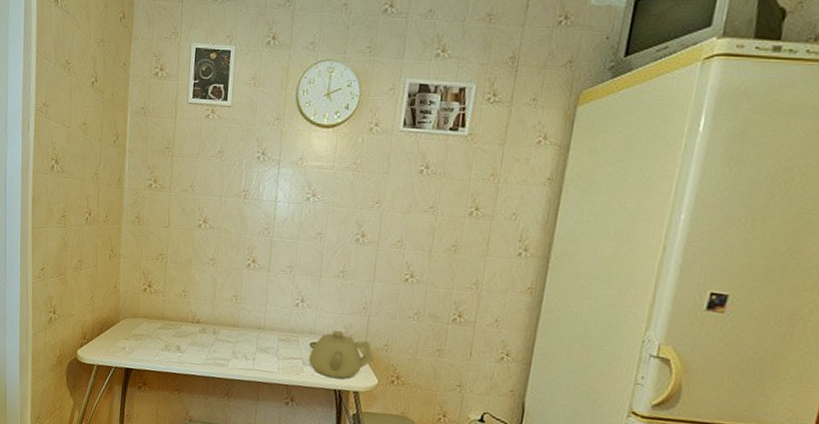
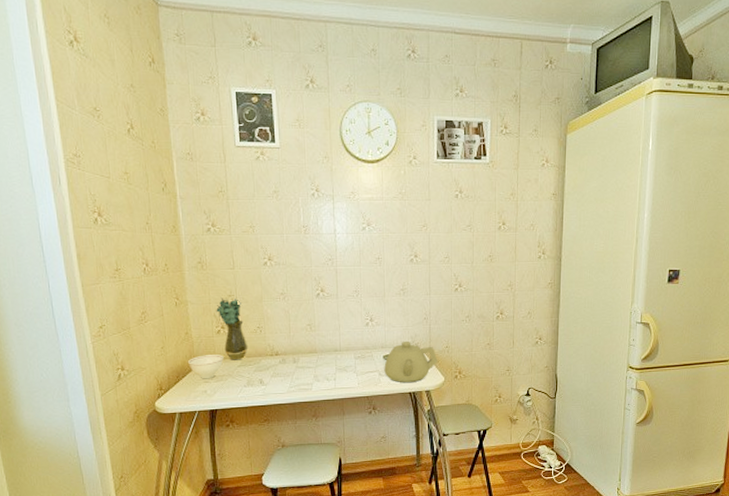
bowl: none [112,311,146,337] -> present [187,355,224,379]
vase: none [145,255,170,322] -> present [216,298,247,360]

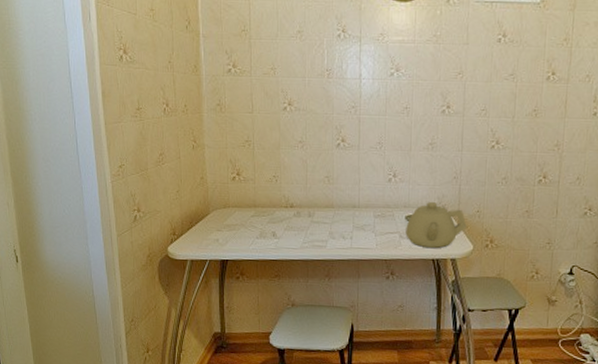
bowl: present [187,355,224,379] -> none [201,202,237,228]
vase: present [216,298,247,360] -> none [232,143,262,210]

